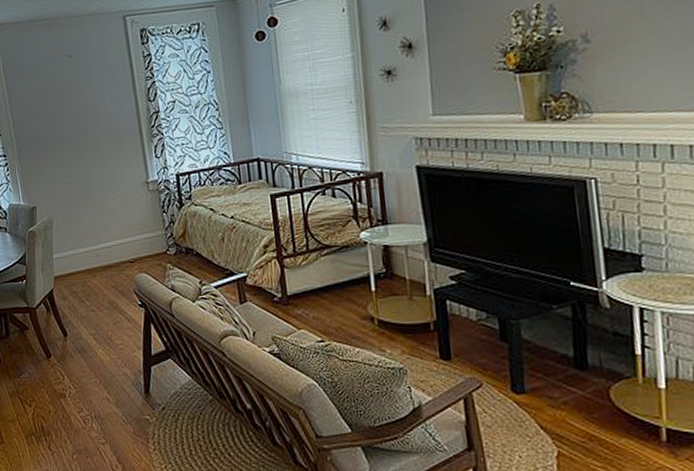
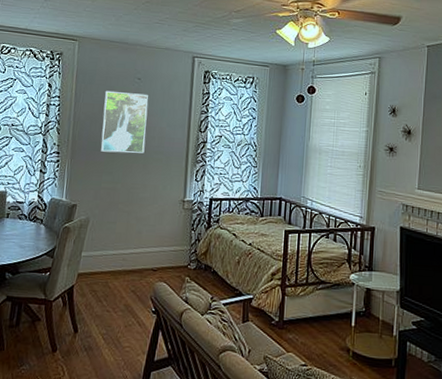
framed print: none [37,71,93,146] -> present [101,90,148,153]

